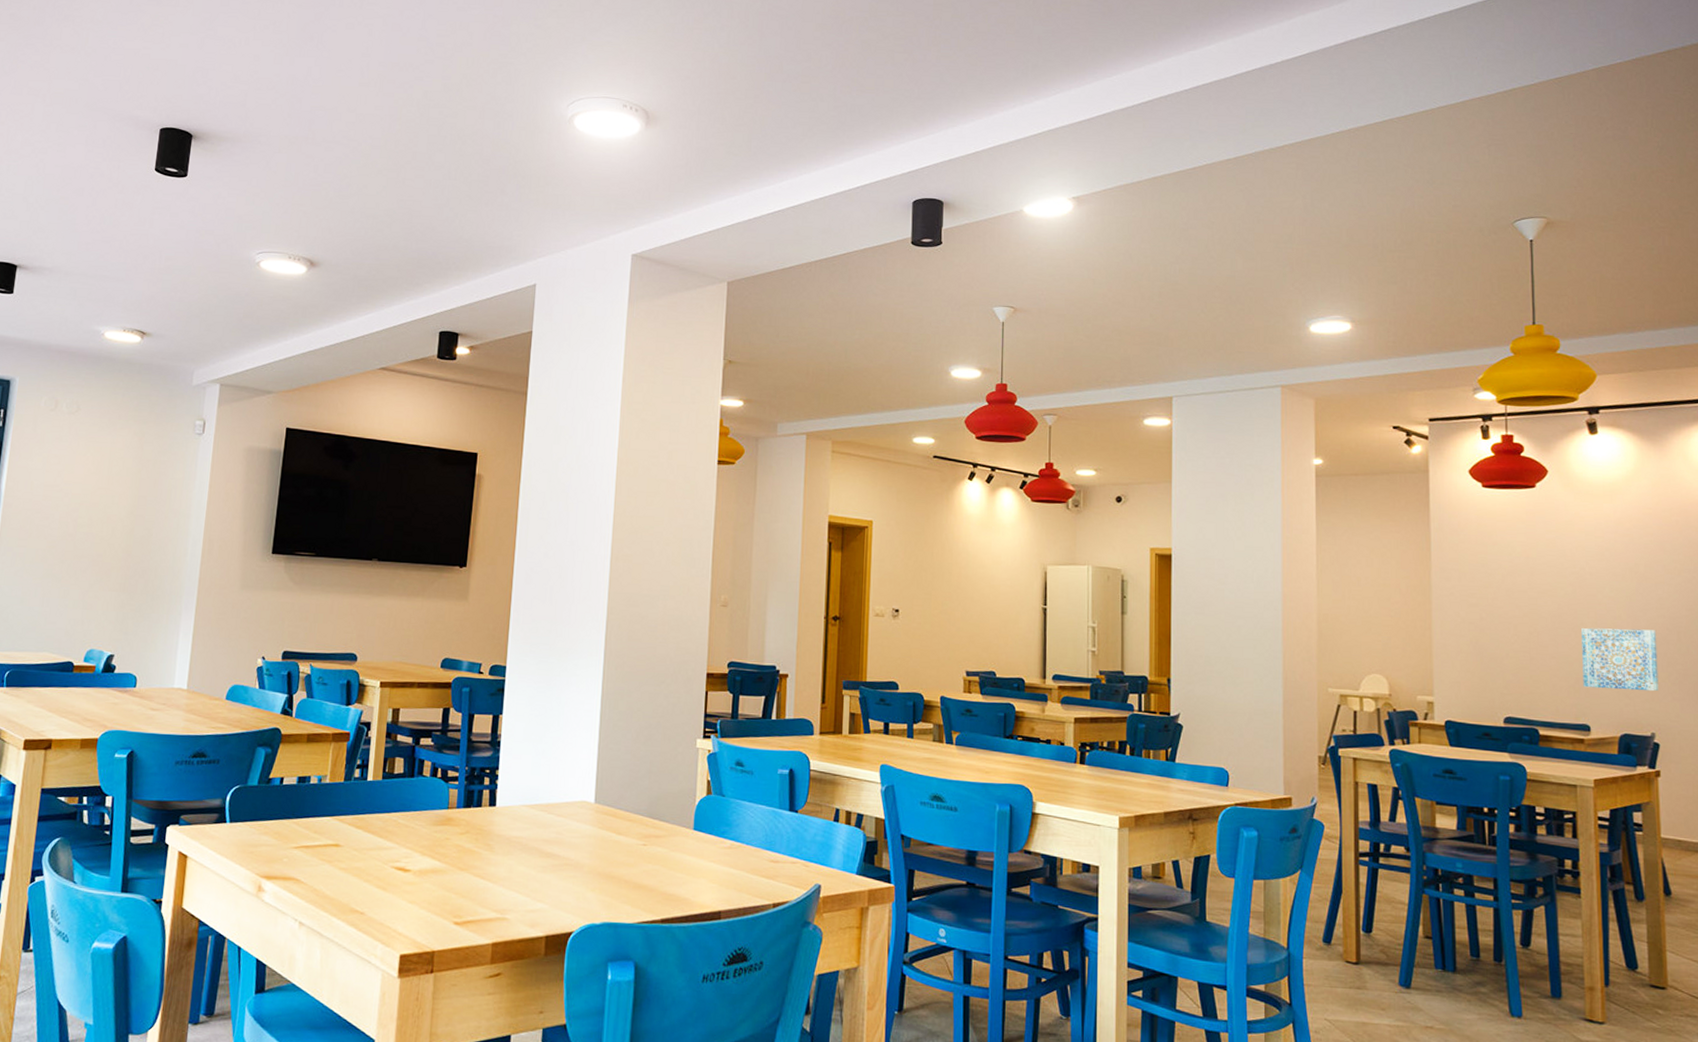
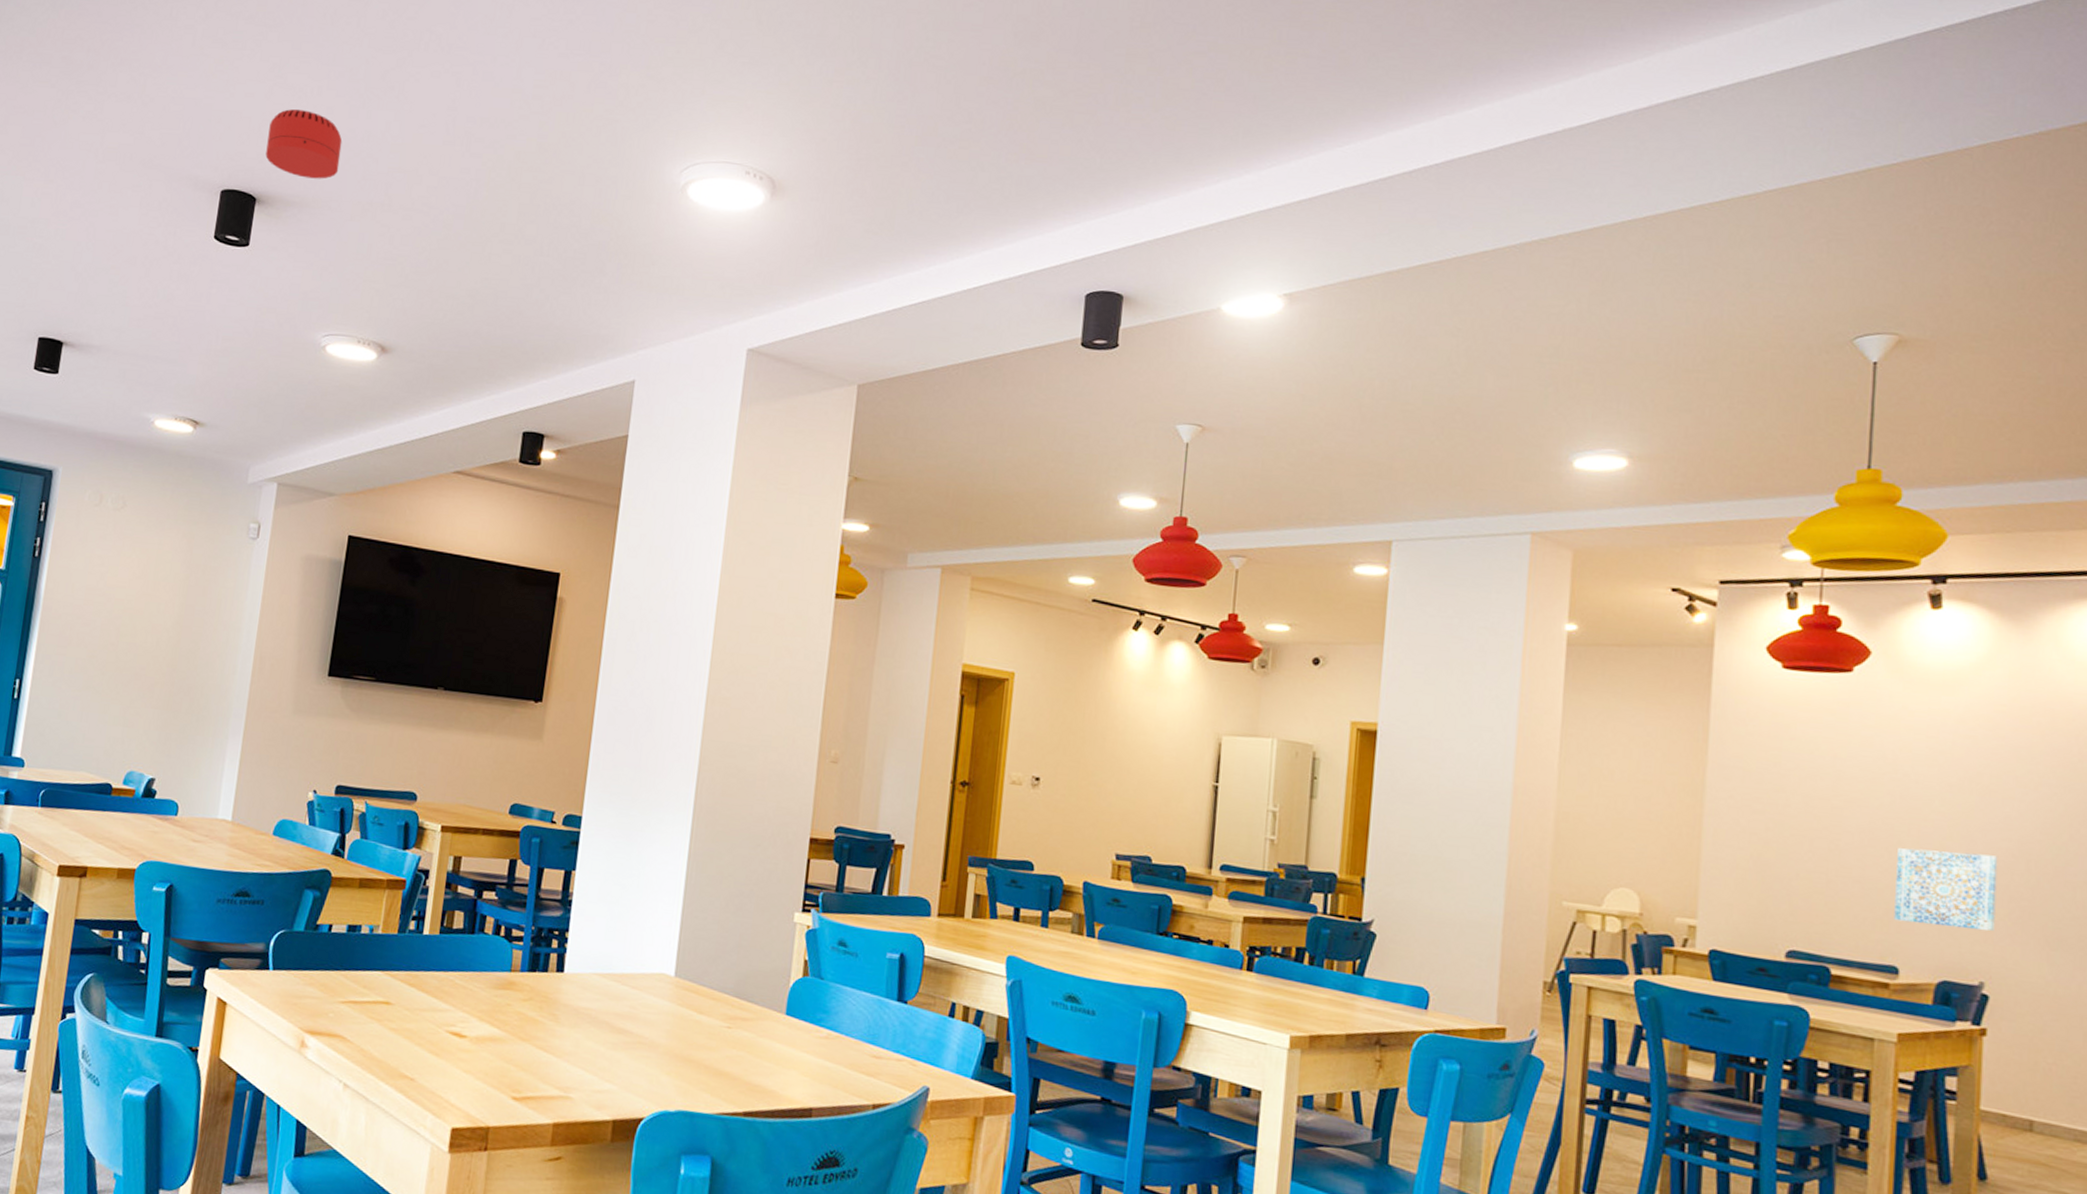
smoke detector: none [200,57,269,117] -> present [265,109,342,179]

